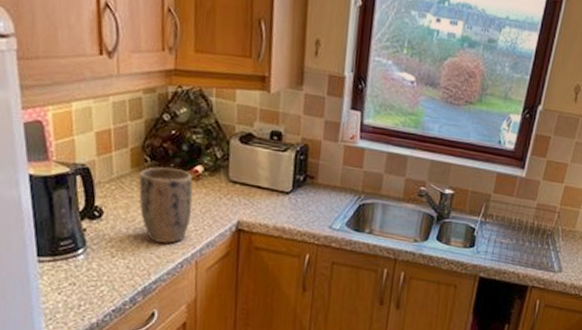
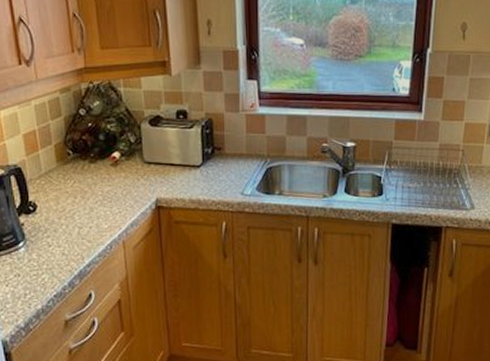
plant pot: present [138,167,193,244] -> none [64,158,114,228]

